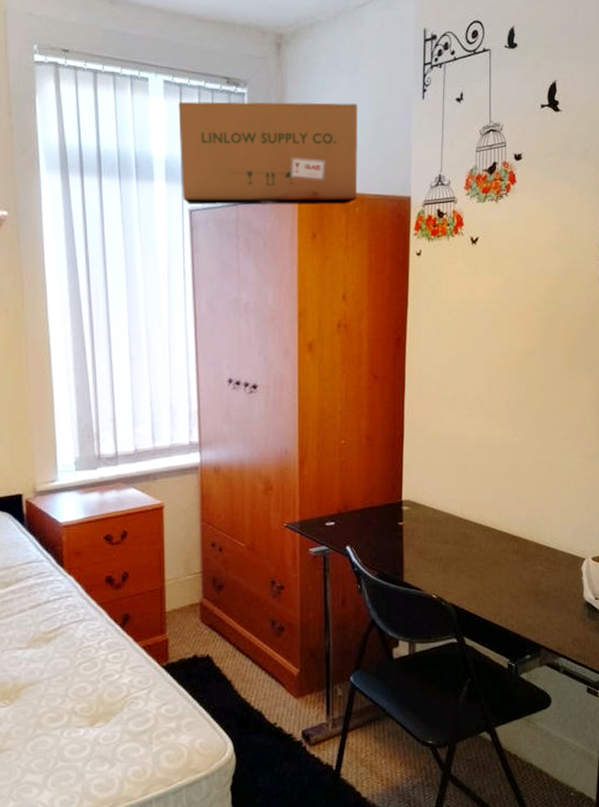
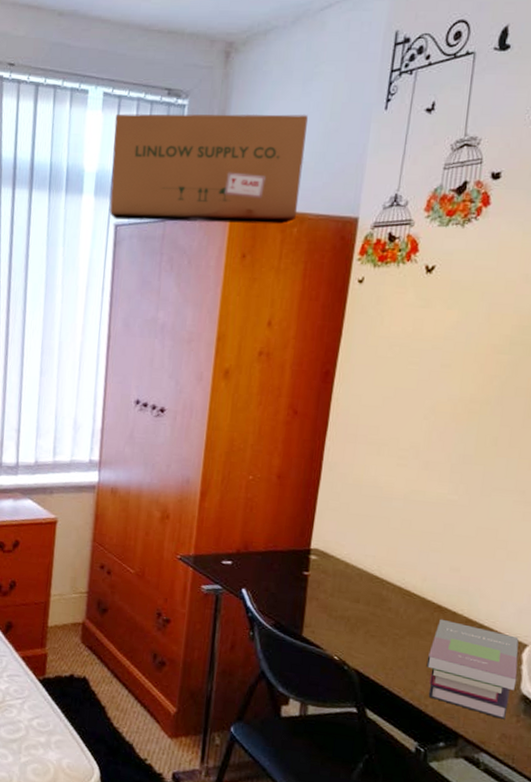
books: none [509,547,580,626] -> present [426,618,519,720]

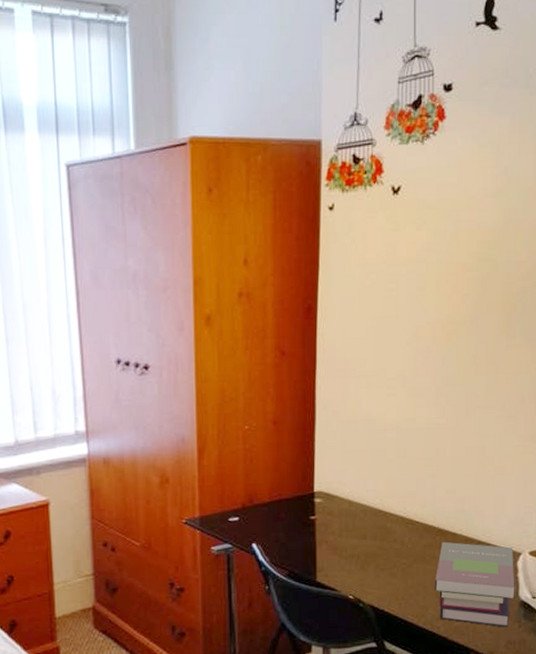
box: present [109,113,308,225] -> none [49,30,259,160]

